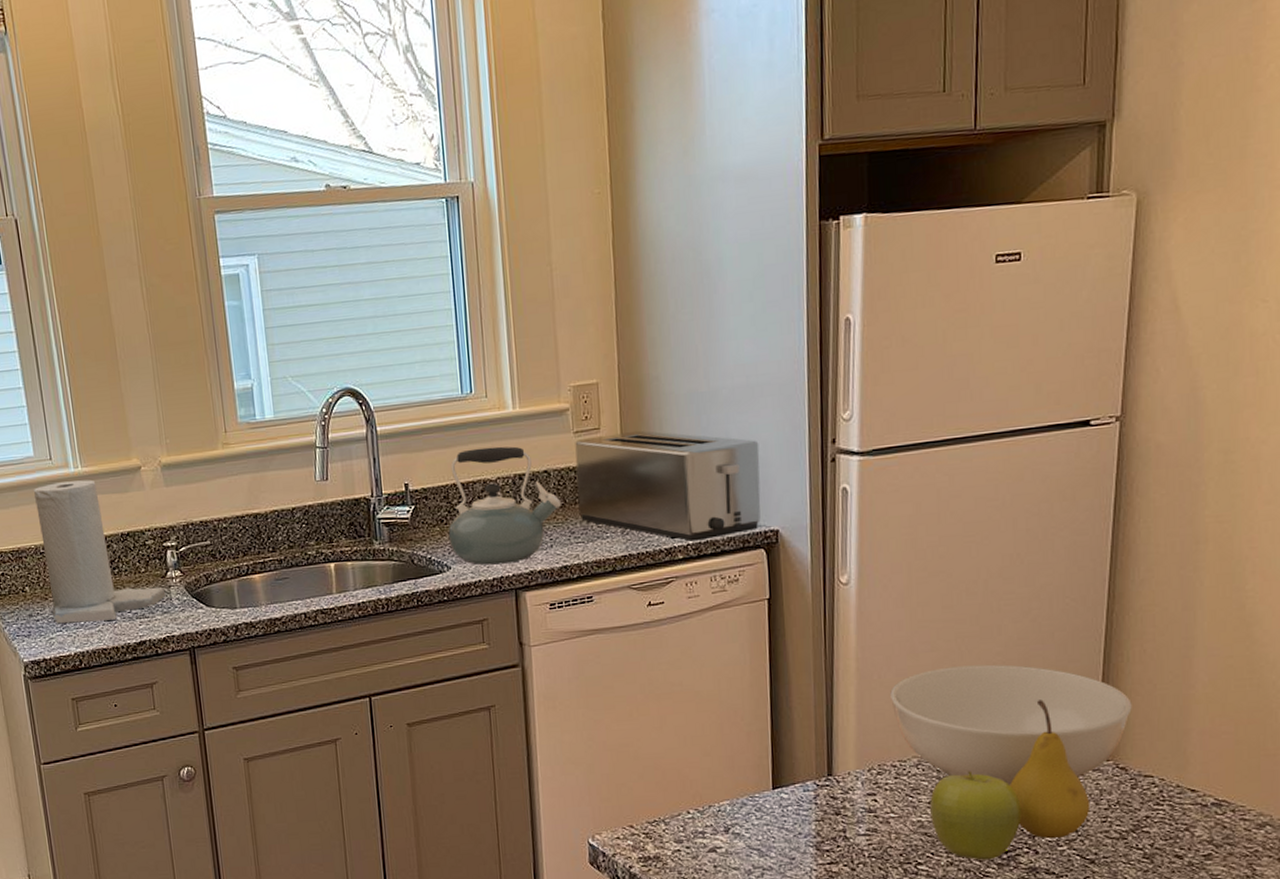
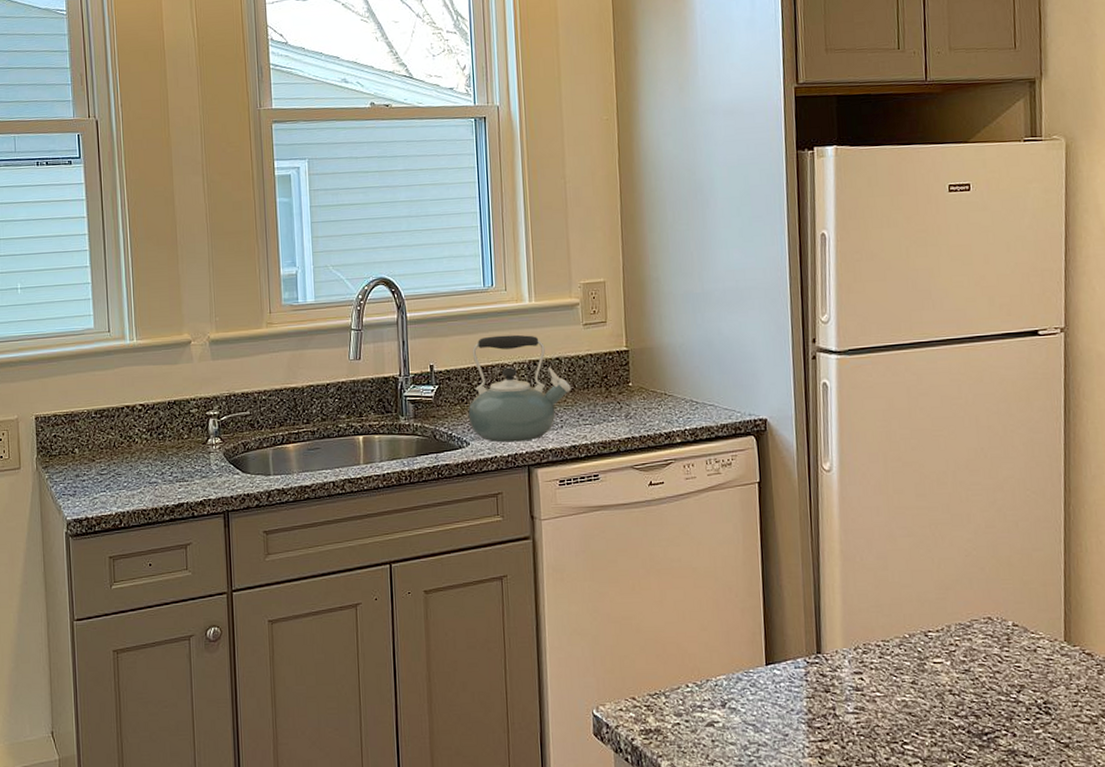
paper towel: present [33,479,166,624] -> none [90,351,206,484]
toaster: present [575,430,761,542] -> none [584,325,751,427]
bowl: present [890,664,1132,785] -> none [872,550,1093,668]
fruit: present [930,771,1022,860] -> none [912,652,999,742]
fruit: present [1010,700,1091,839] -> none [986,585,1062,722]

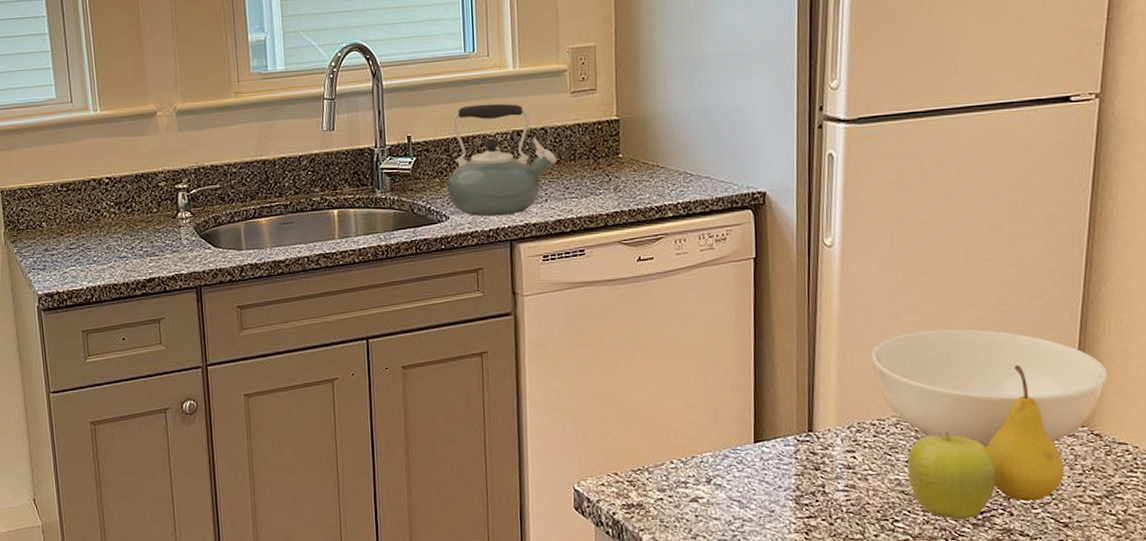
bowl: none [872,550,1093,668] -> present [871,329,1107,447]
fruit: none [912,652,999,742] -> present [908,432,997,520]
fruit: none [986,585,1062,722] -> present [986,365,1065,502]

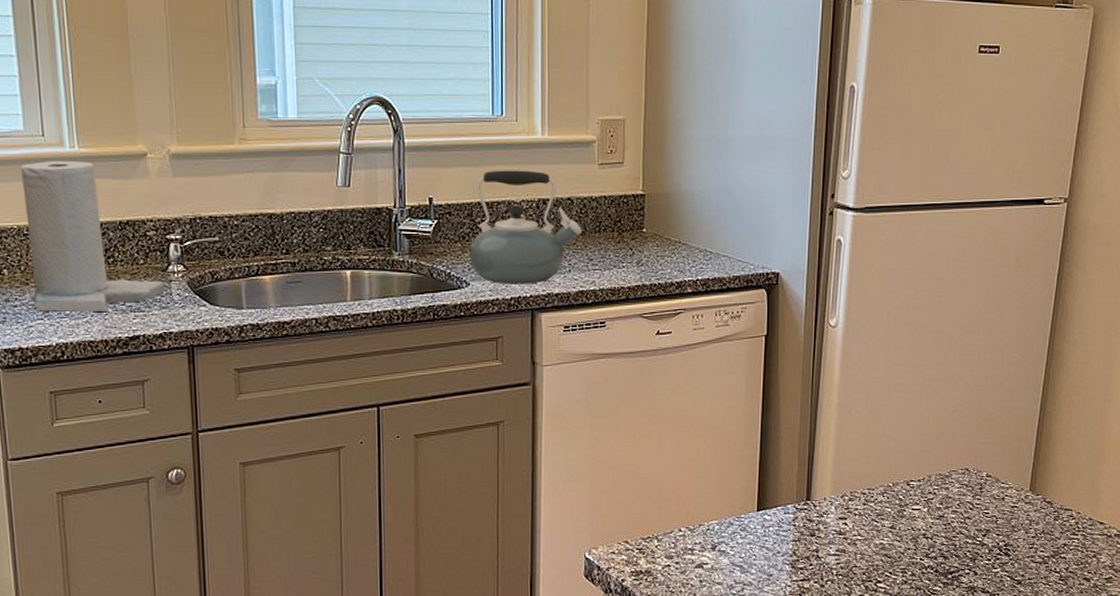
paper towel: none [54,122,176,259] -> present [20,161,166,312]
bowl: present [871,329,1107,447] -> none [865,406,1060,514]
fruit: present [908,432,997,520] -> none [891,500,966,580]
fruit: present [986,365,1065,502] -> none [958,440,1021,562]

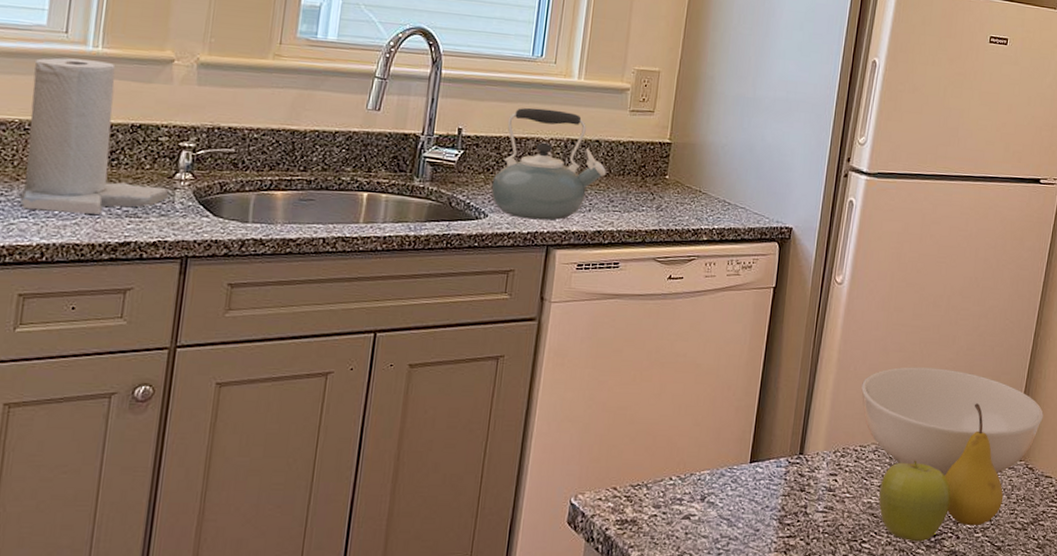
bowl: none [865,406,1060,514] -> present [861,367,1044,476]
fruit: none [891,500,966,580] -> present [878,460,952,542]
fruit: none [958,440,1021,562] -> present [945,403,1004,526]

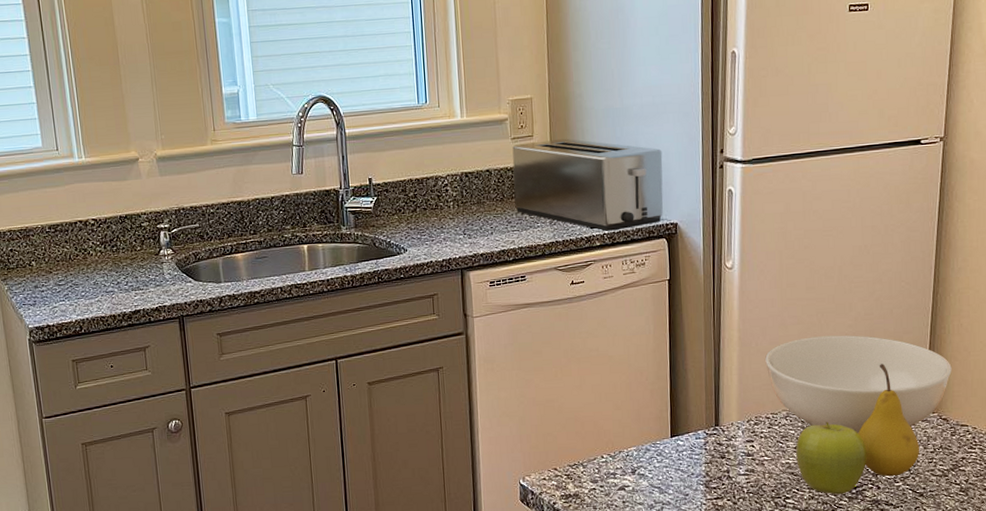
paper towel: present [20,57,169,215] -> none [41,168,159,294]
kettle: present [491,107,607,221] -> none [405,148,501,249]
toaster: none [621,117,788,227] -> present [512,138,664,232]

